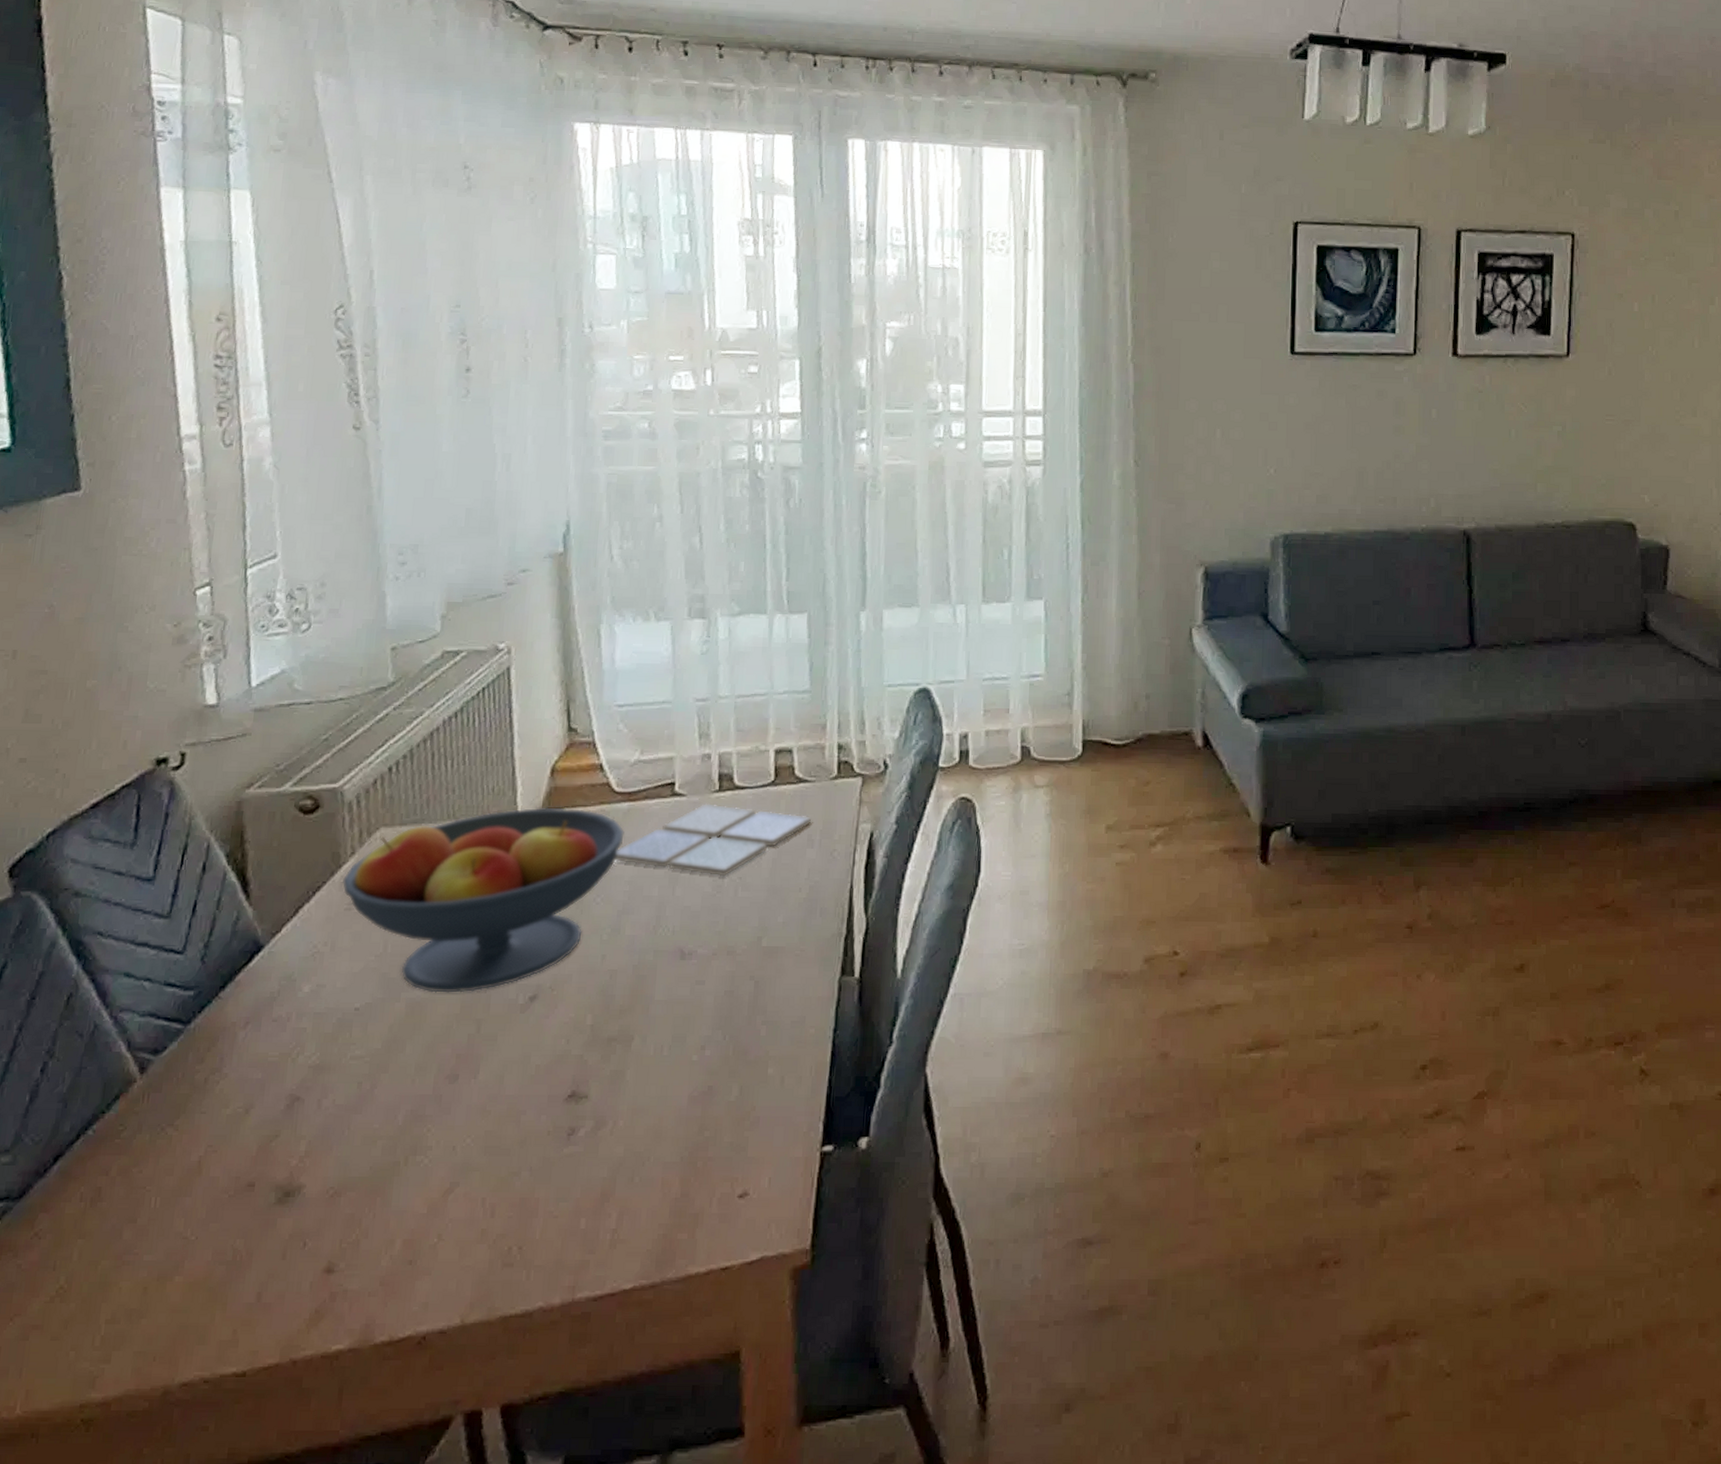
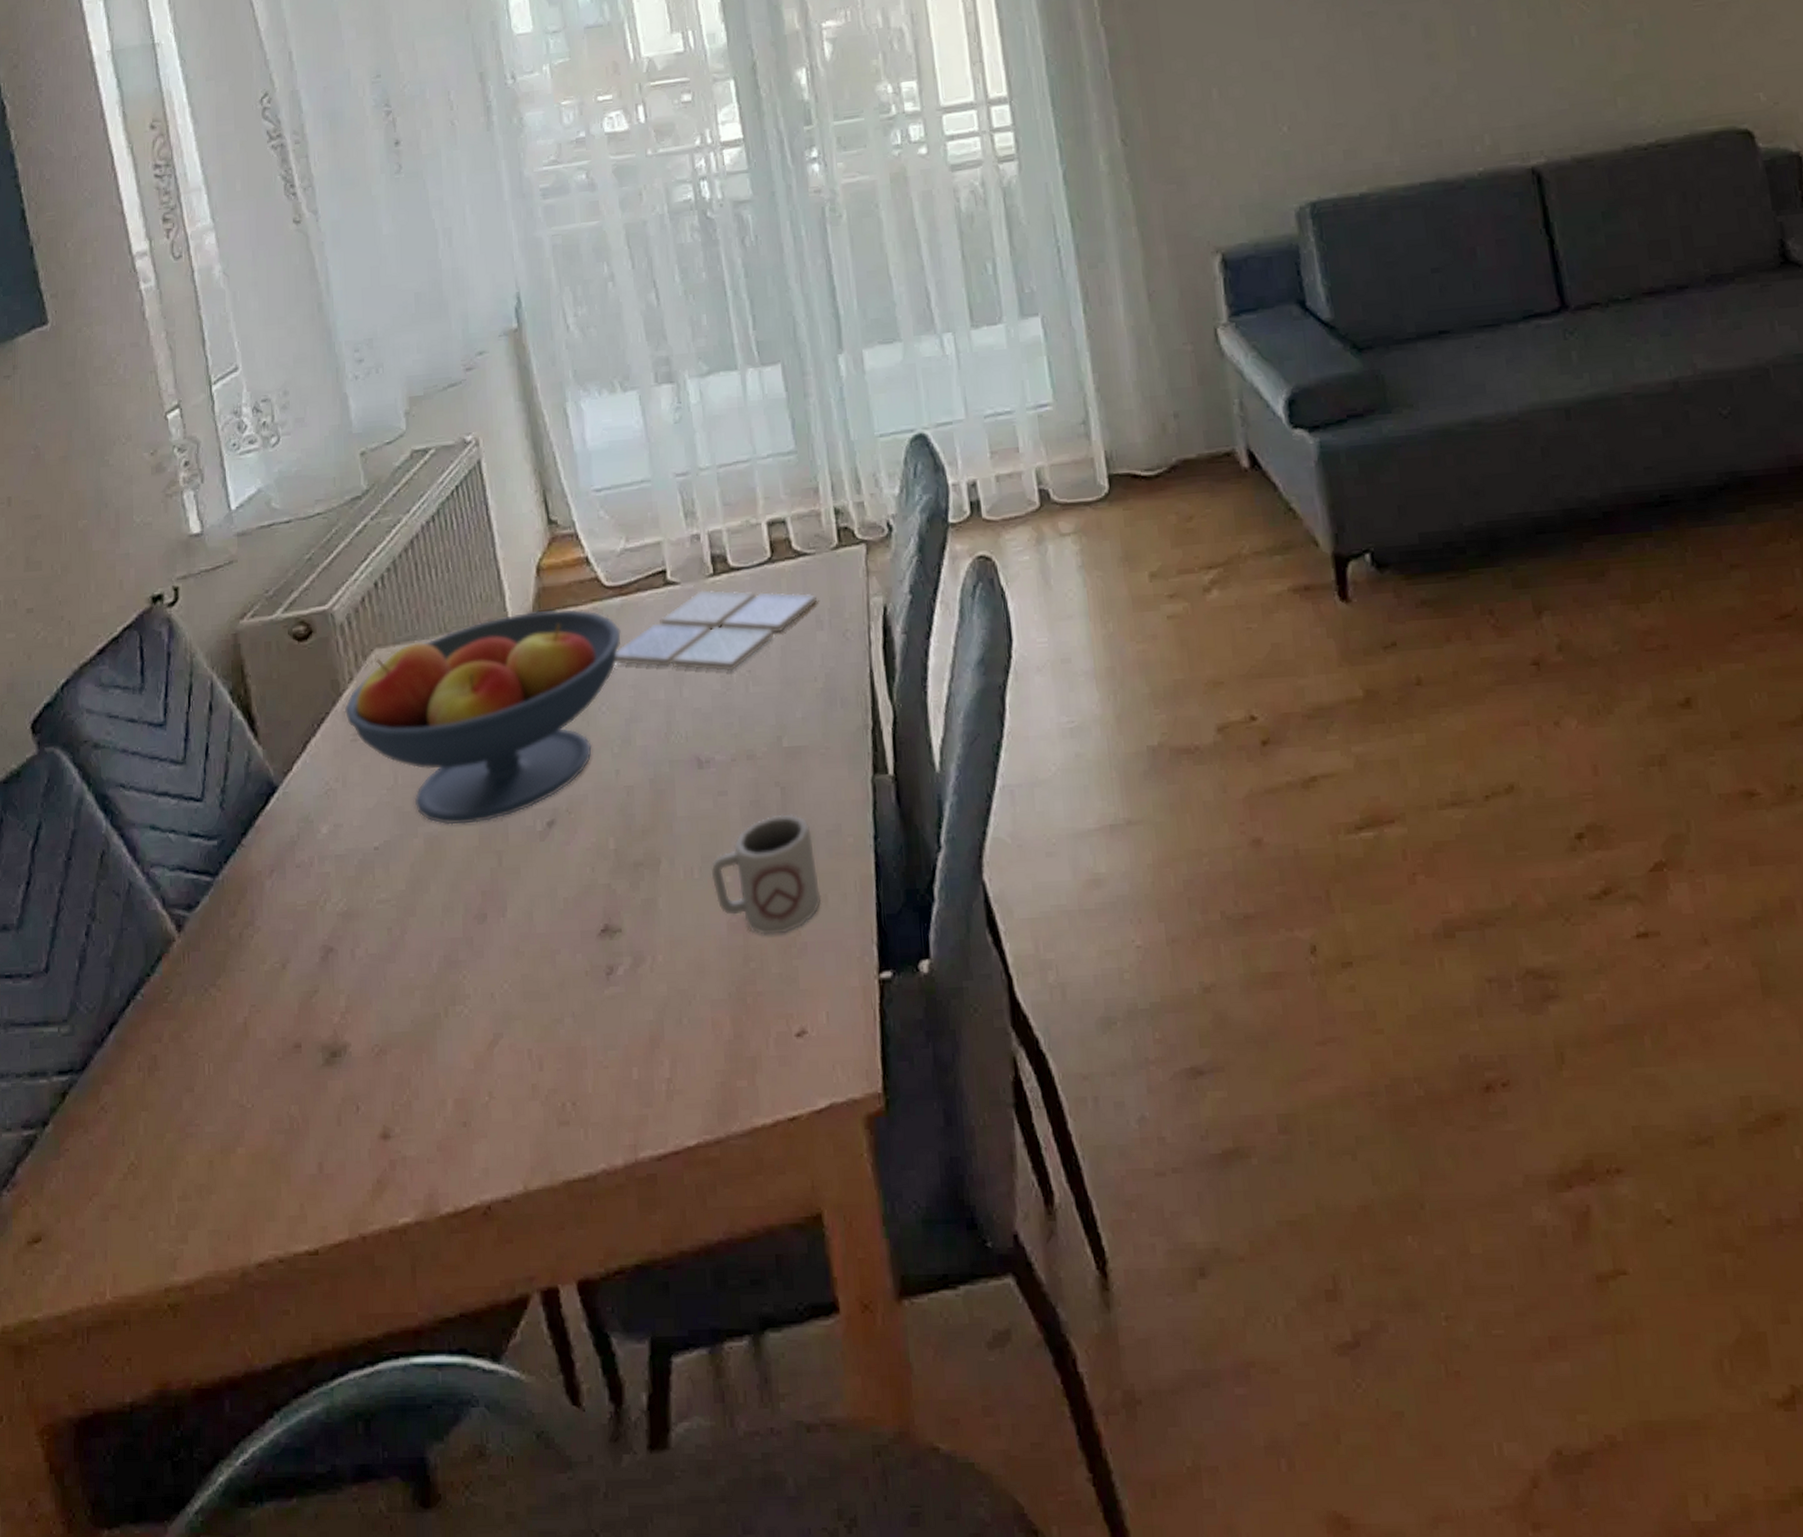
cup: none [679,1004,779,1108] -> present [711,813,821,935]

